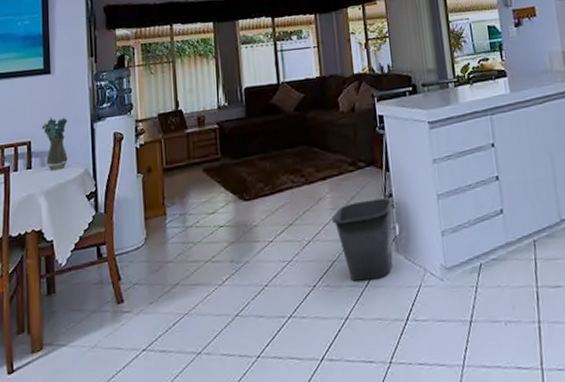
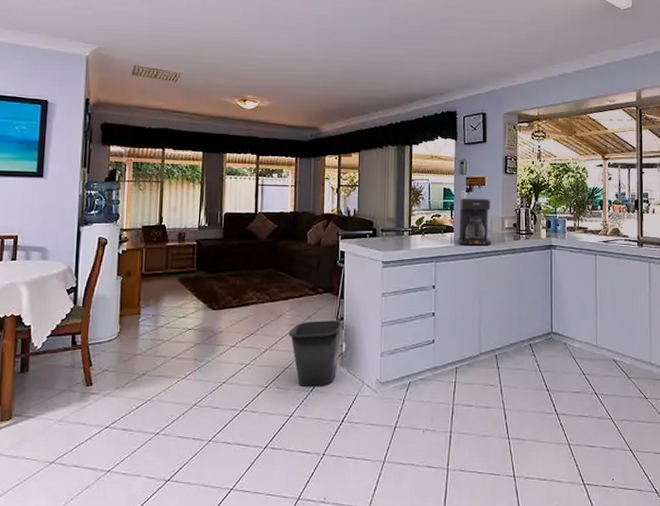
vase: present [42,116,68,171] -> none [29,216,56,265]
coffee maker: none [509,31,554,92] -> present [457,198,491,246]

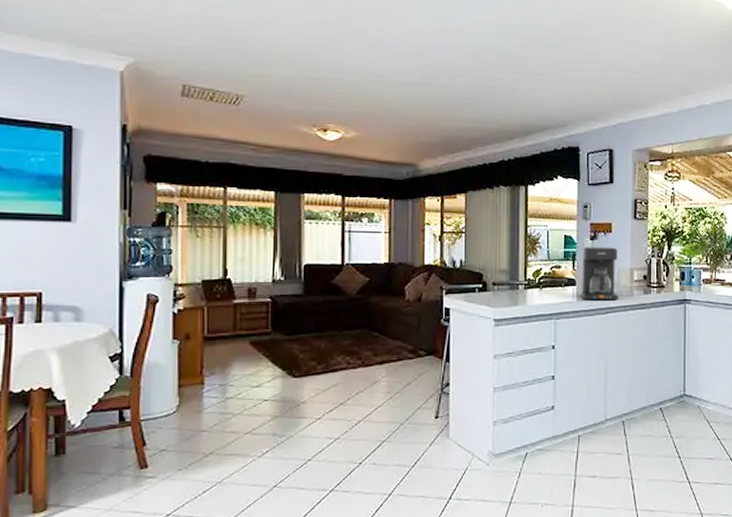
waste bin: present [288,320,344,386] -> none [385,387,450,461]

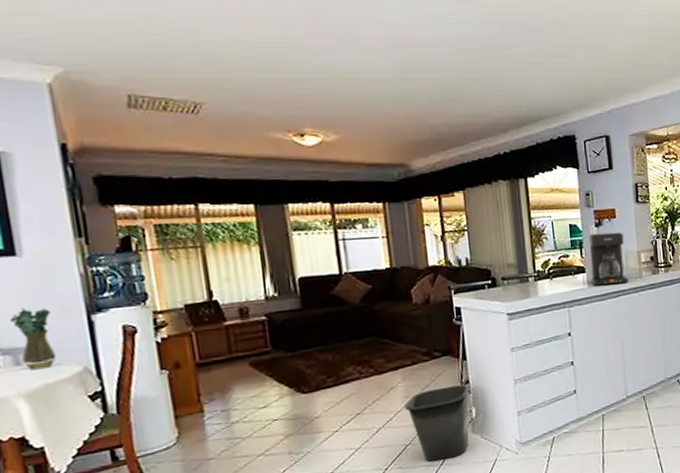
vase: none [57,268,91,327] -> present [10,307,57,371]
waste bin: none [385,387,450,461] -> present [404,384,471,462]

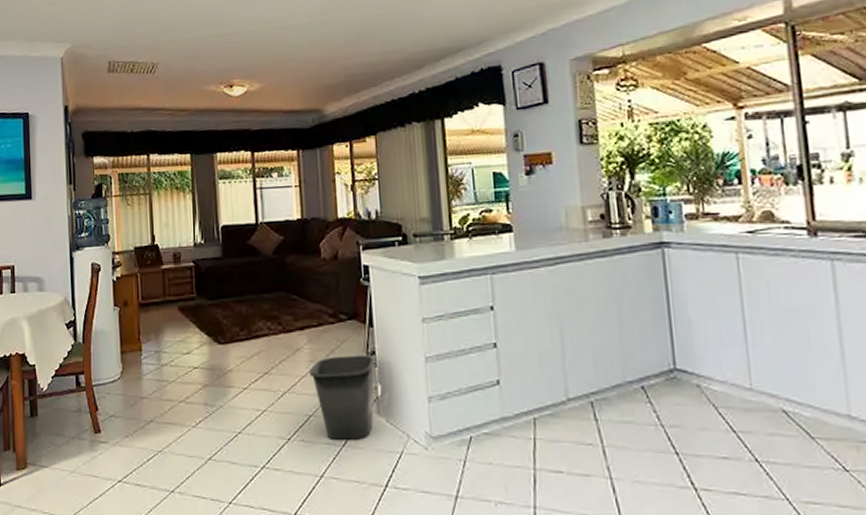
vase: present [10,307,57,371] -> none [24,242,49,297]
coffee maker: present [589,232,628,286] -> none [517,181,569,250]

